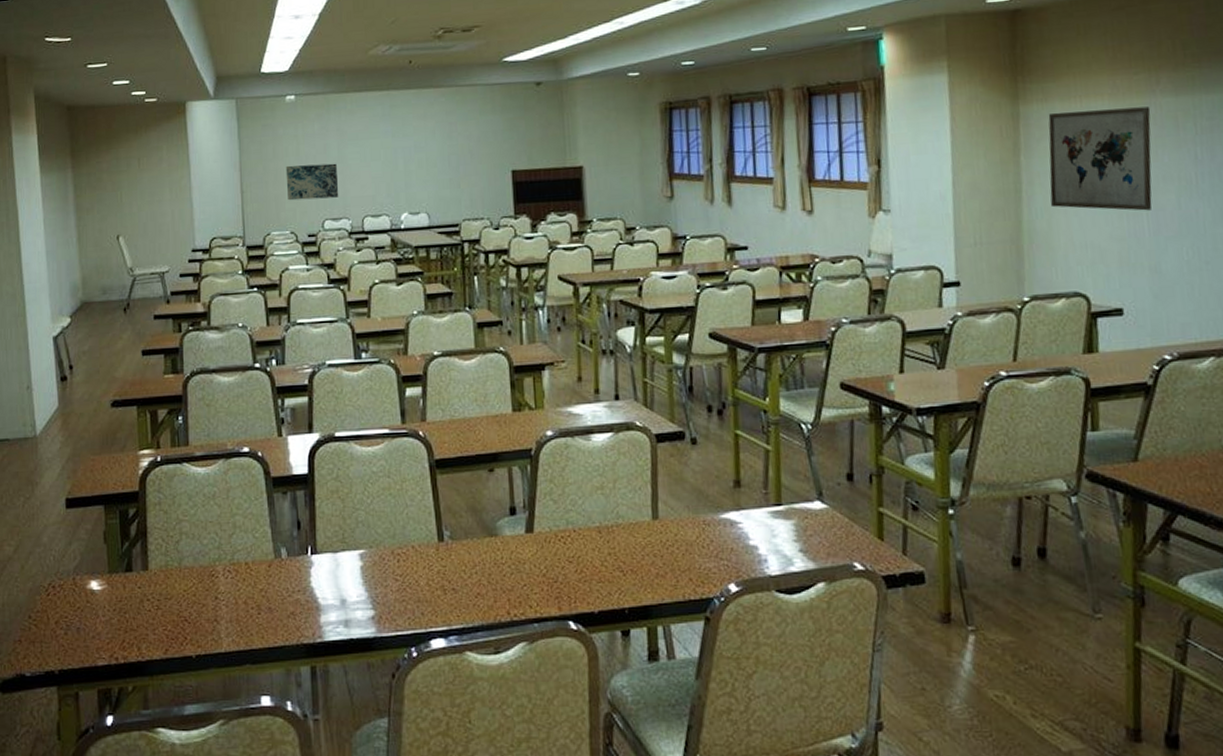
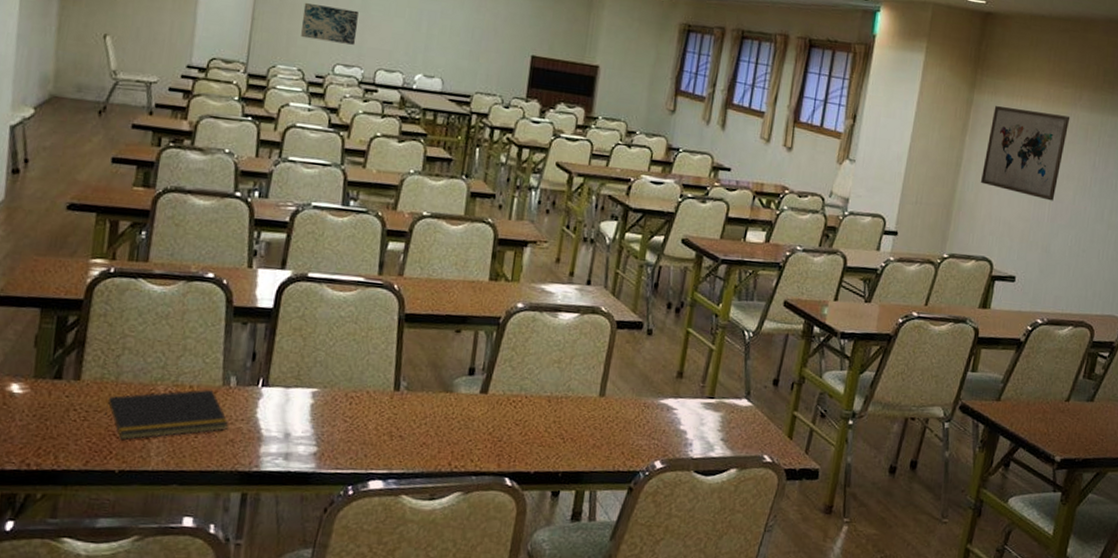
notepad: none [174,563,288,624] -> present [103,389,229,440]

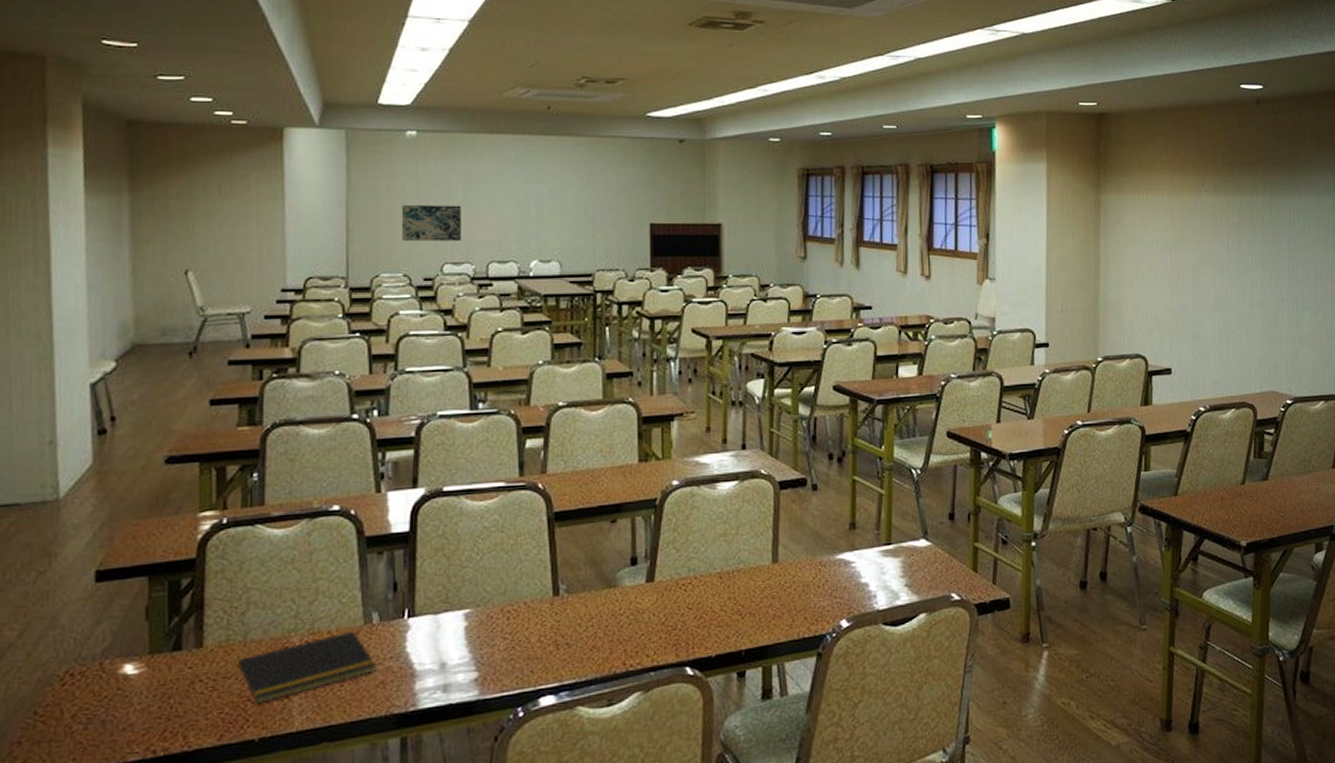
wall art: present [980,106,1071,201] -> none [1121,203,1197,288]

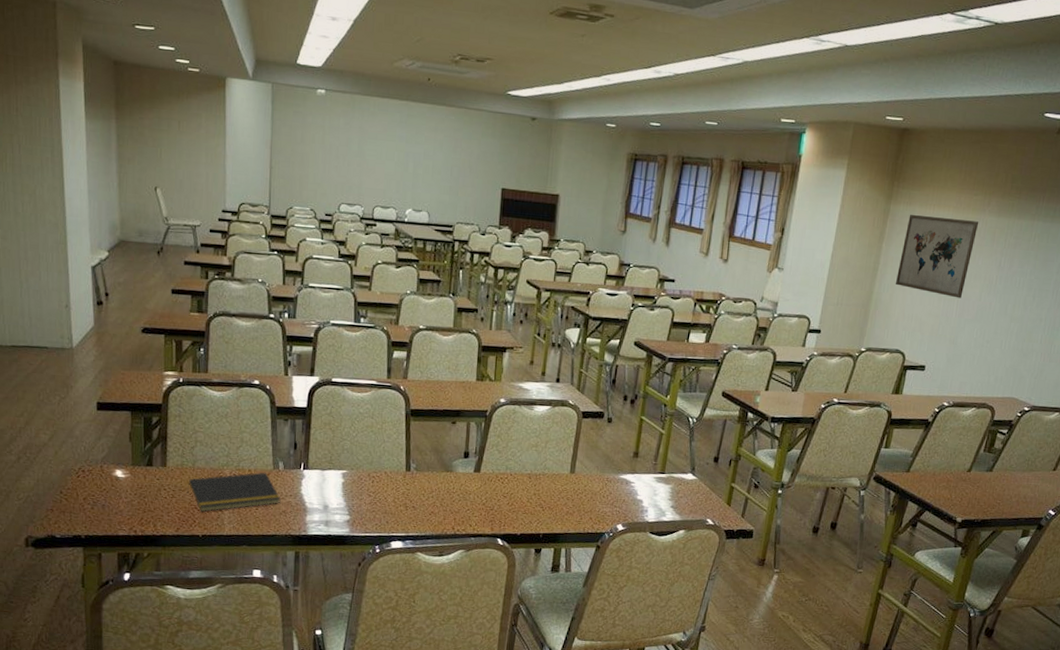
wall art: present [401,204,462,242] -> none [310,151,356,186]
wall art: none [1121,203,1197,288] -> present [895,215,979,299]

